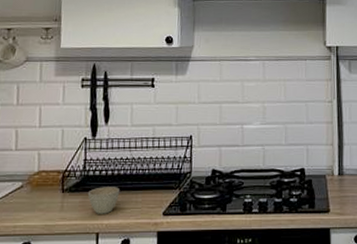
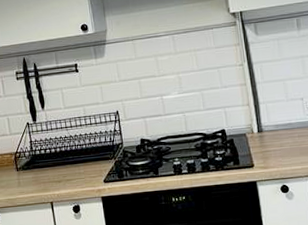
cup: present [87,187,119,214] -> none [38,162,64,186]

